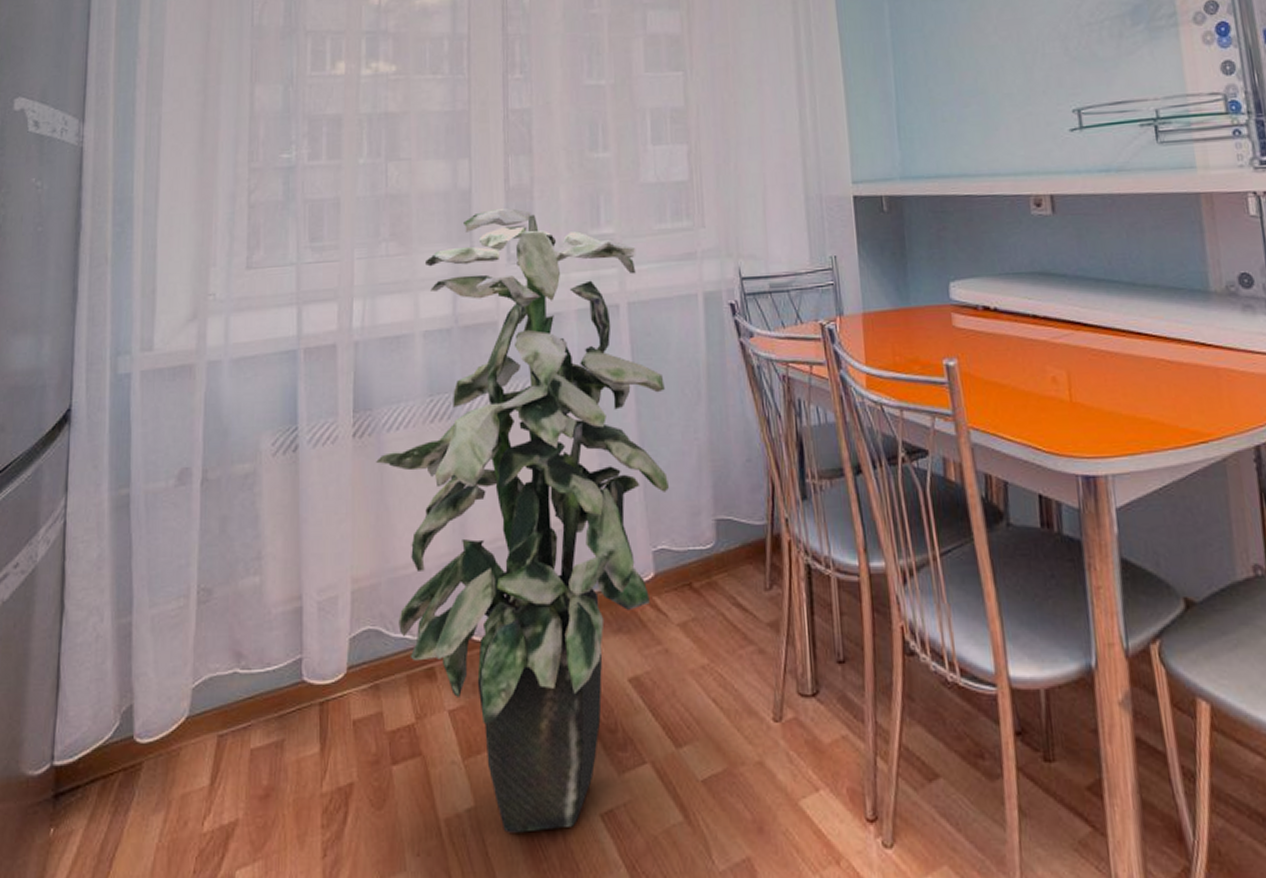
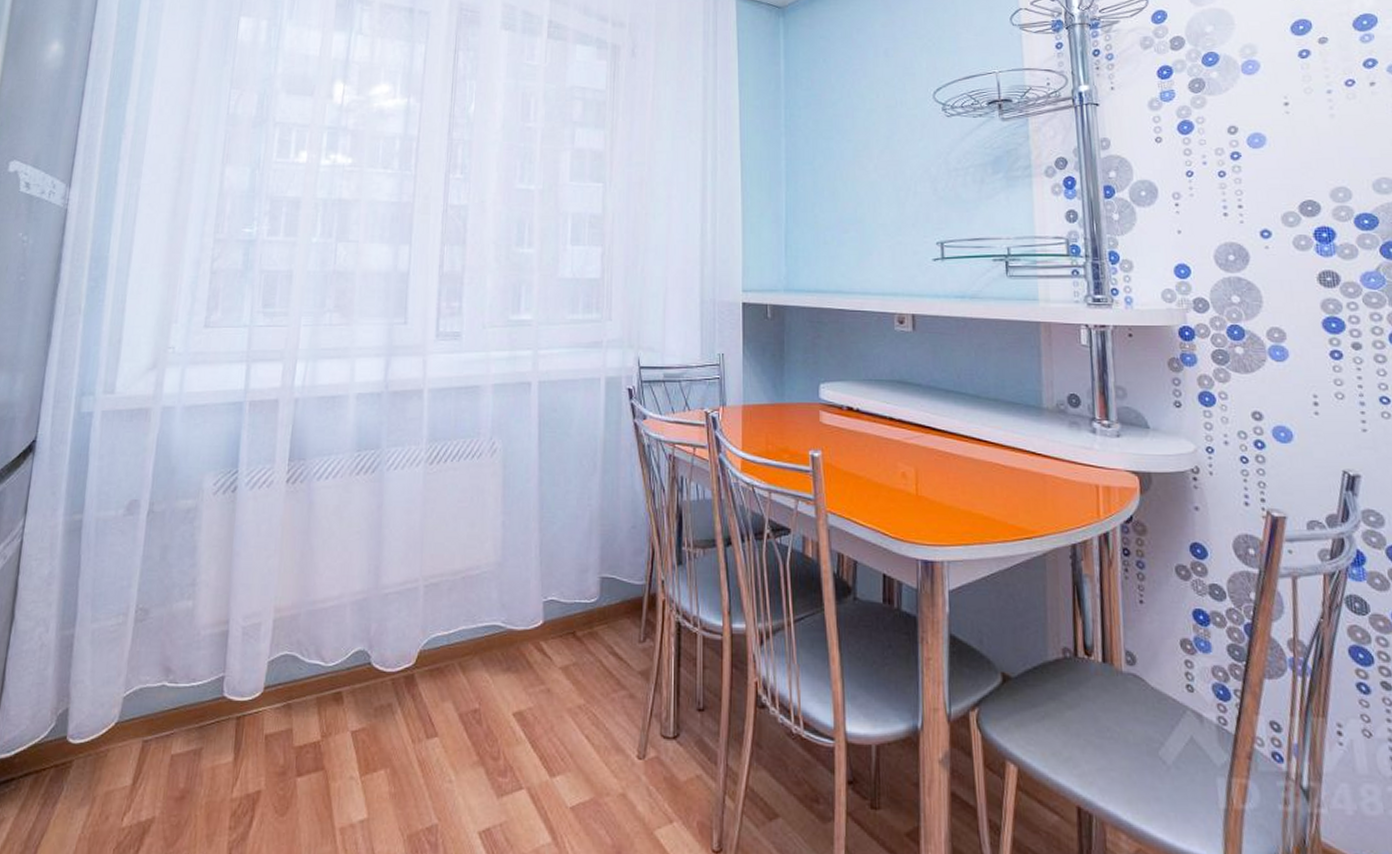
indoor plant: present [376,208,669,833] -> none [305,291,565,844]

